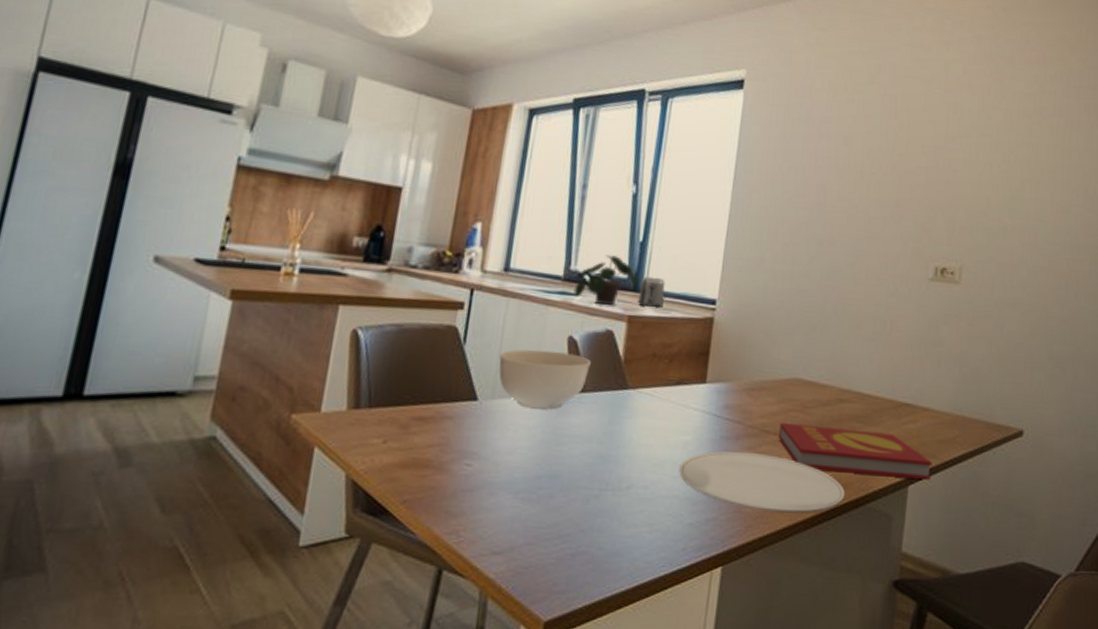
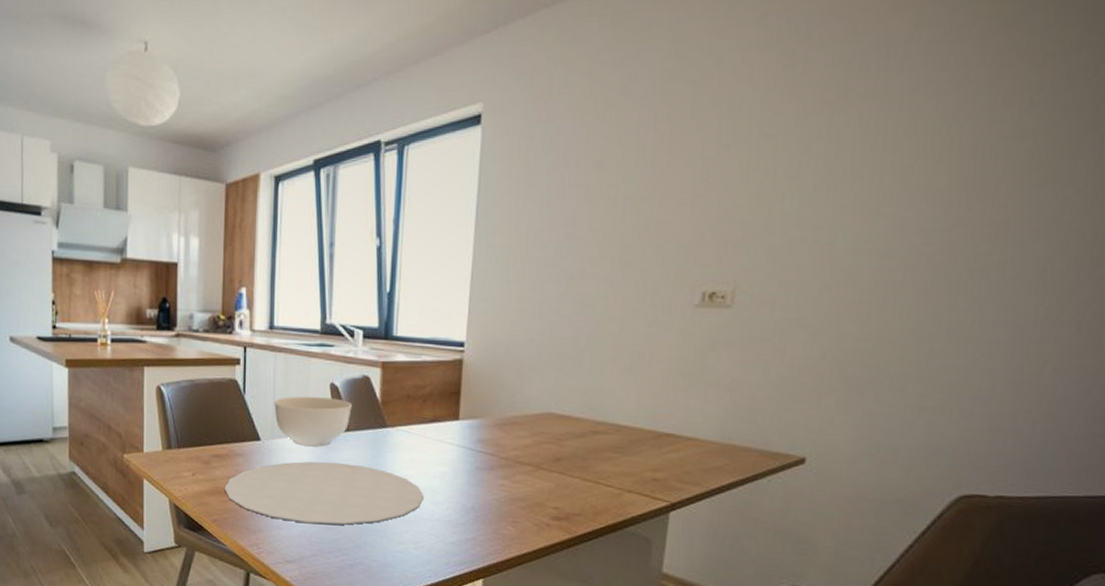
placemat: none [423,427,664,505] -> present [224,461,425,525]
potted plant: present [574,255,638,305] -> none [331,307,389,353]
toaster: present [638,276,665,309] -> none [390,324,414,354]
plate: present [679,451,846,514] -> none [438,480,602,536]
book: present [778,423,932,481] -> none [532,455,697,508]

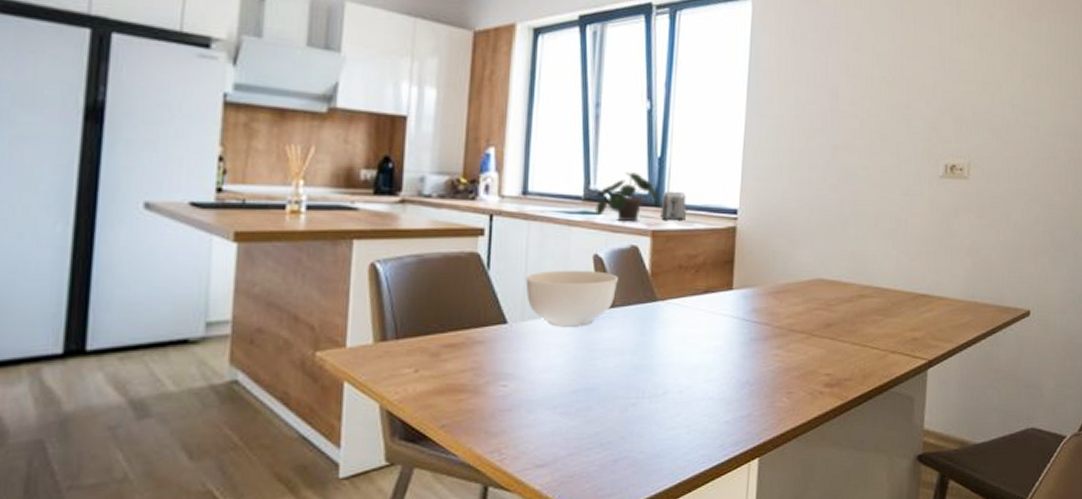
placemat: present [224,461,425,525] -> none [458,344,698,418]
potted plant: none [331,307,389,353] -> present [595,172,660,221]
toaster: none [390,324,414,354] -> present [660,191,686,222]

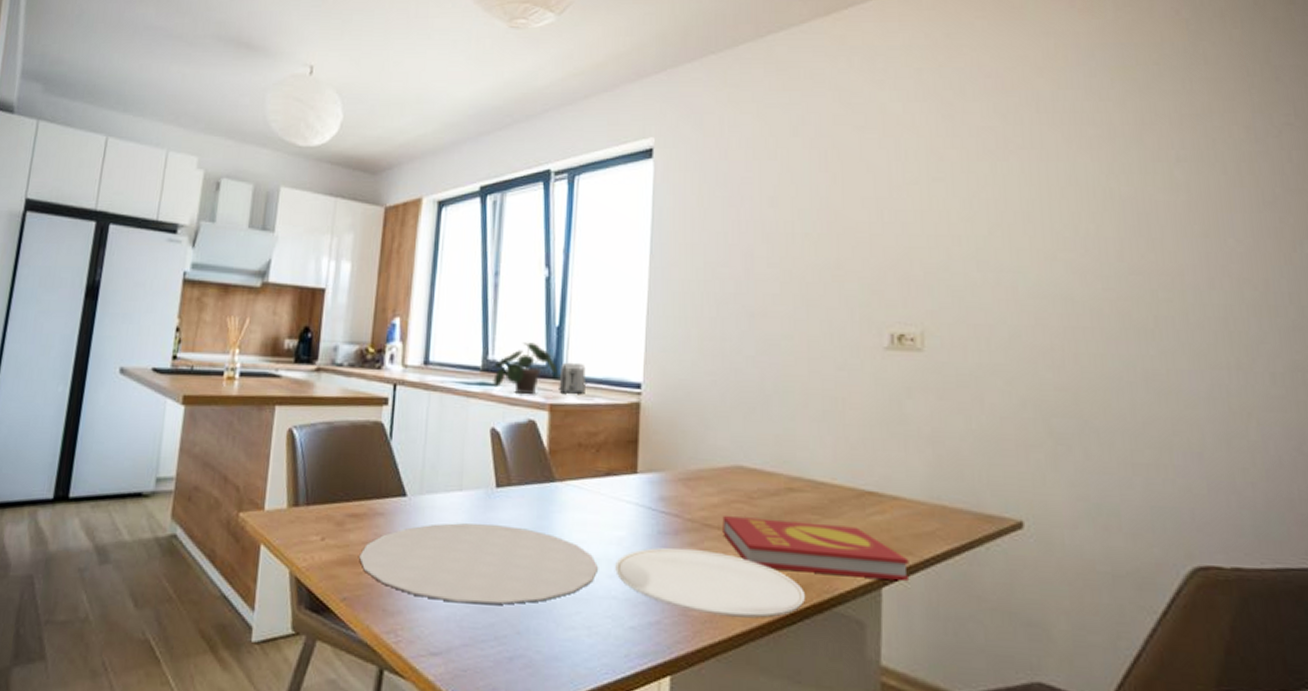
placemat: none [458,344,698,418] -> present [359,523,599,605]
bowl: present [525,270,618,327] -> none [424,443,515,505]
plate: none [712,351,870,405] -> present [615,547,806,619]
book: none [805,321,949,363] -> present [722,516,910,582]

